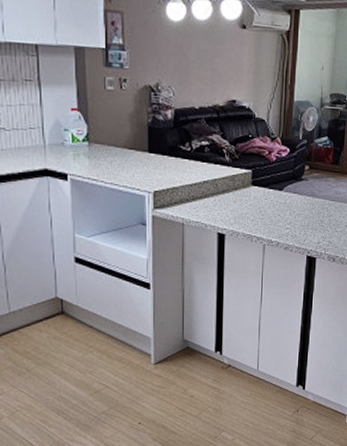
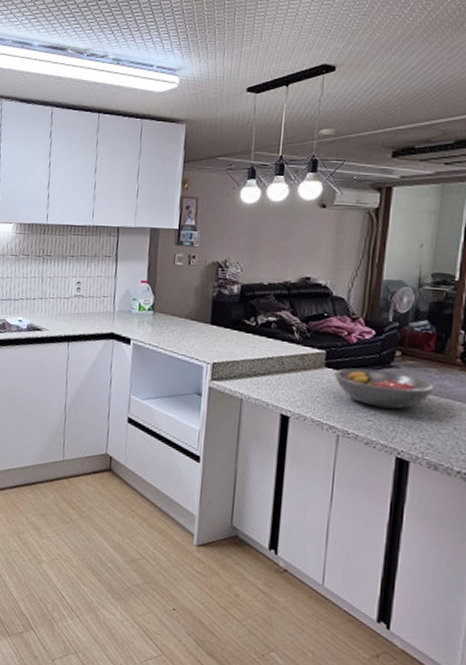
fruit bowl: none [258,183,333,216] -> present [333,368,436,409]

